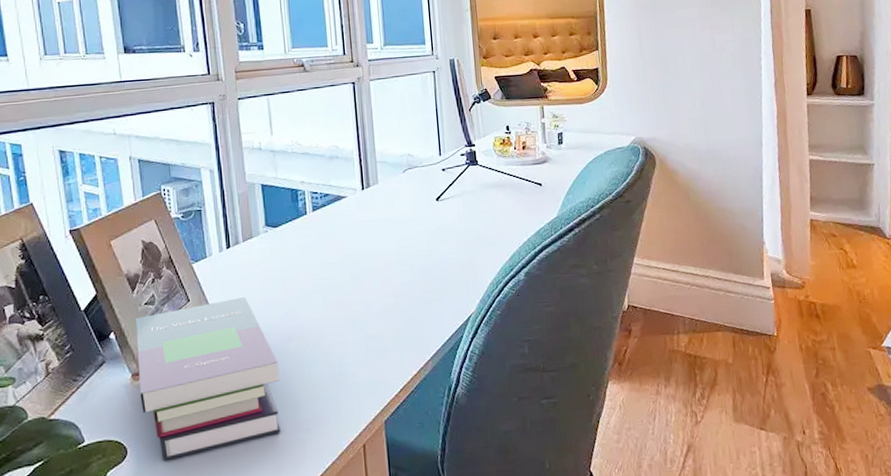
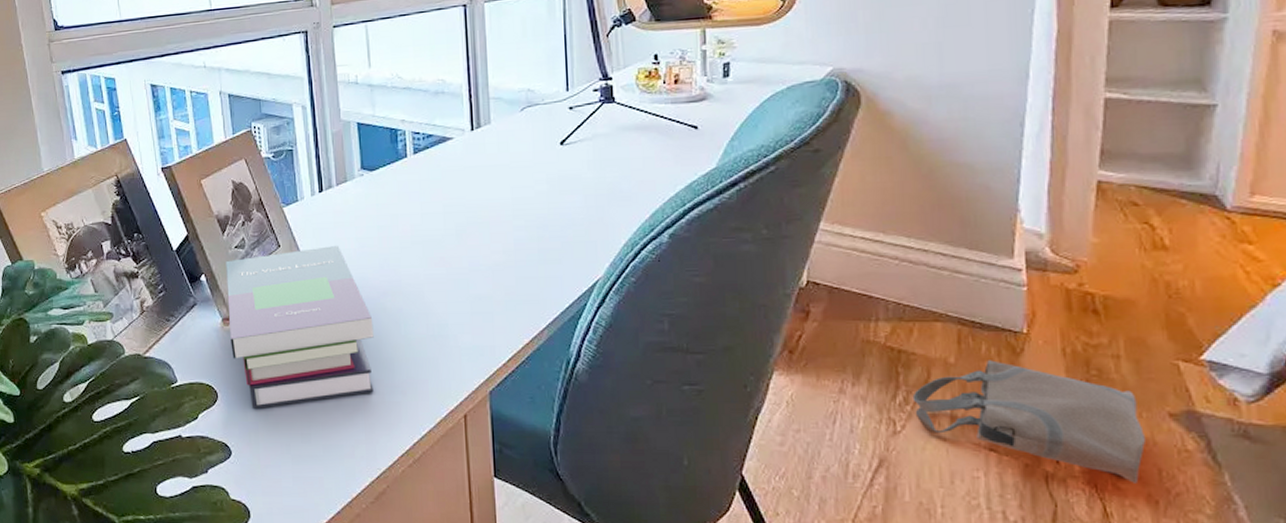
tote bag: none [706,358,857,444] -> present [912,360,1147,483]

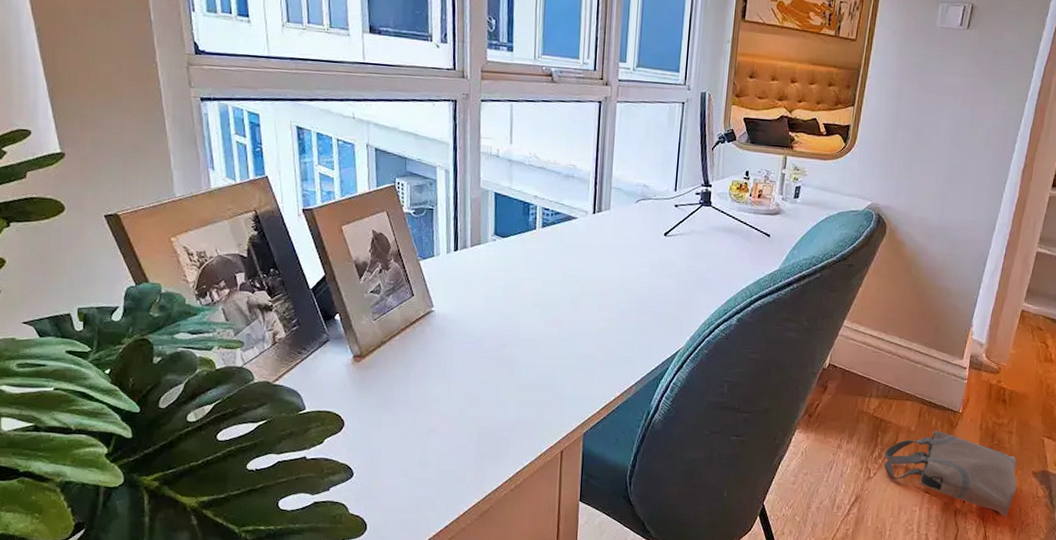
books: present [226,245,374,408] -> none [359,299,492,437]

